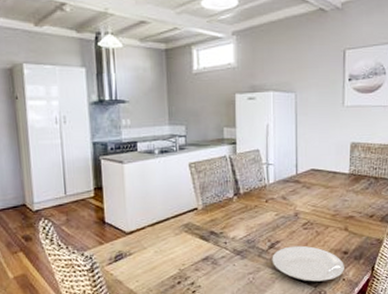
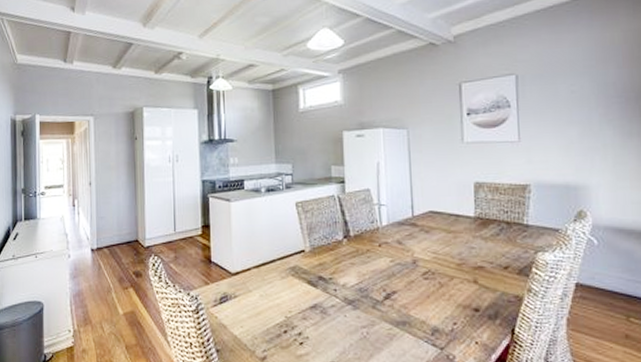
plate: present [272,245,344,284] -> none [388,298,476,344]

